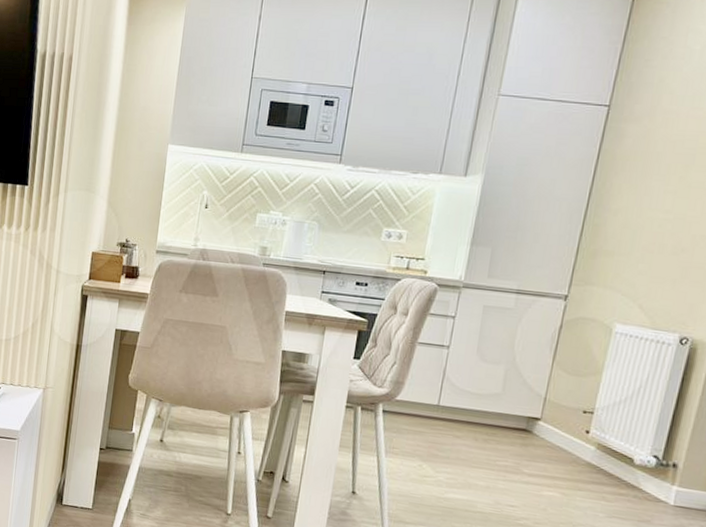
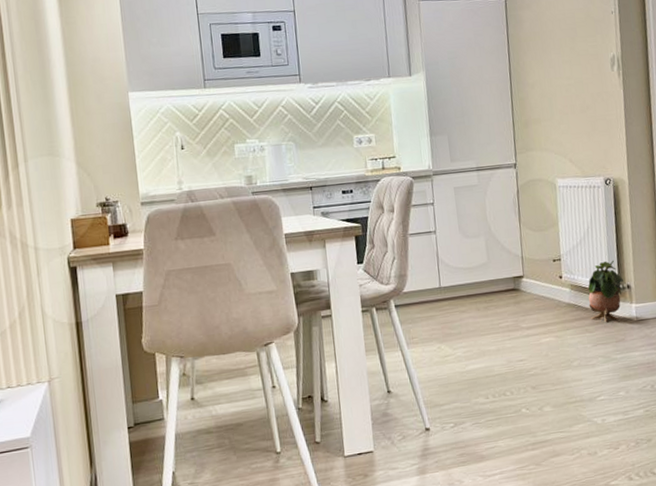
potted plant: none [613,429,670,497] -> present [588,260,623,323]

